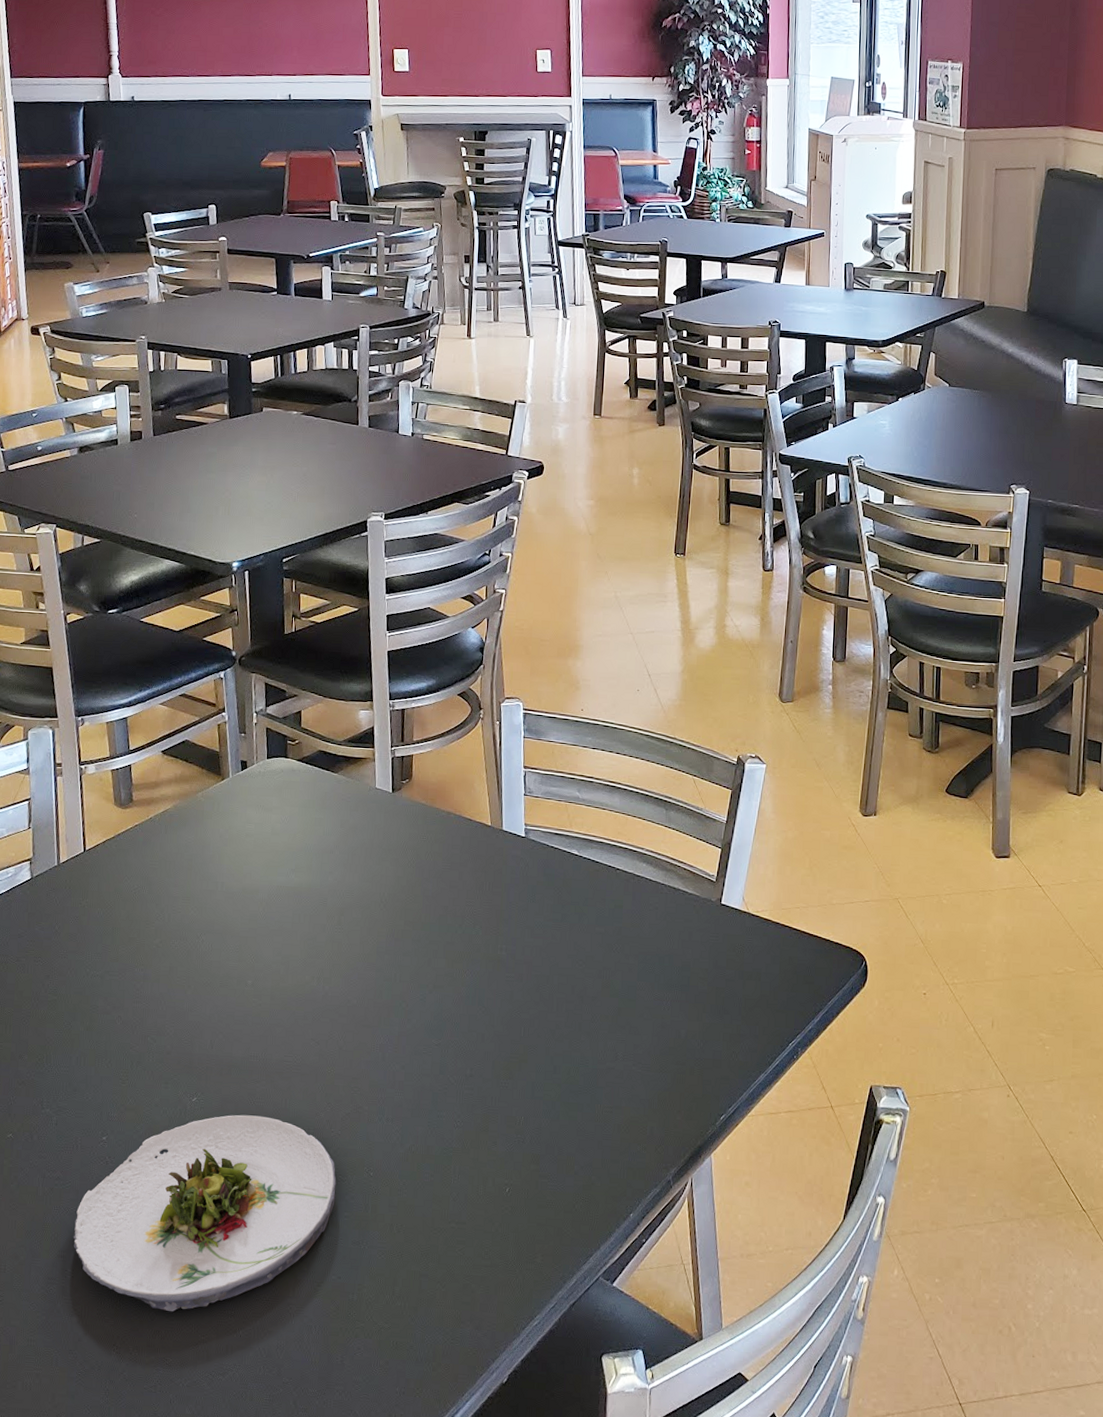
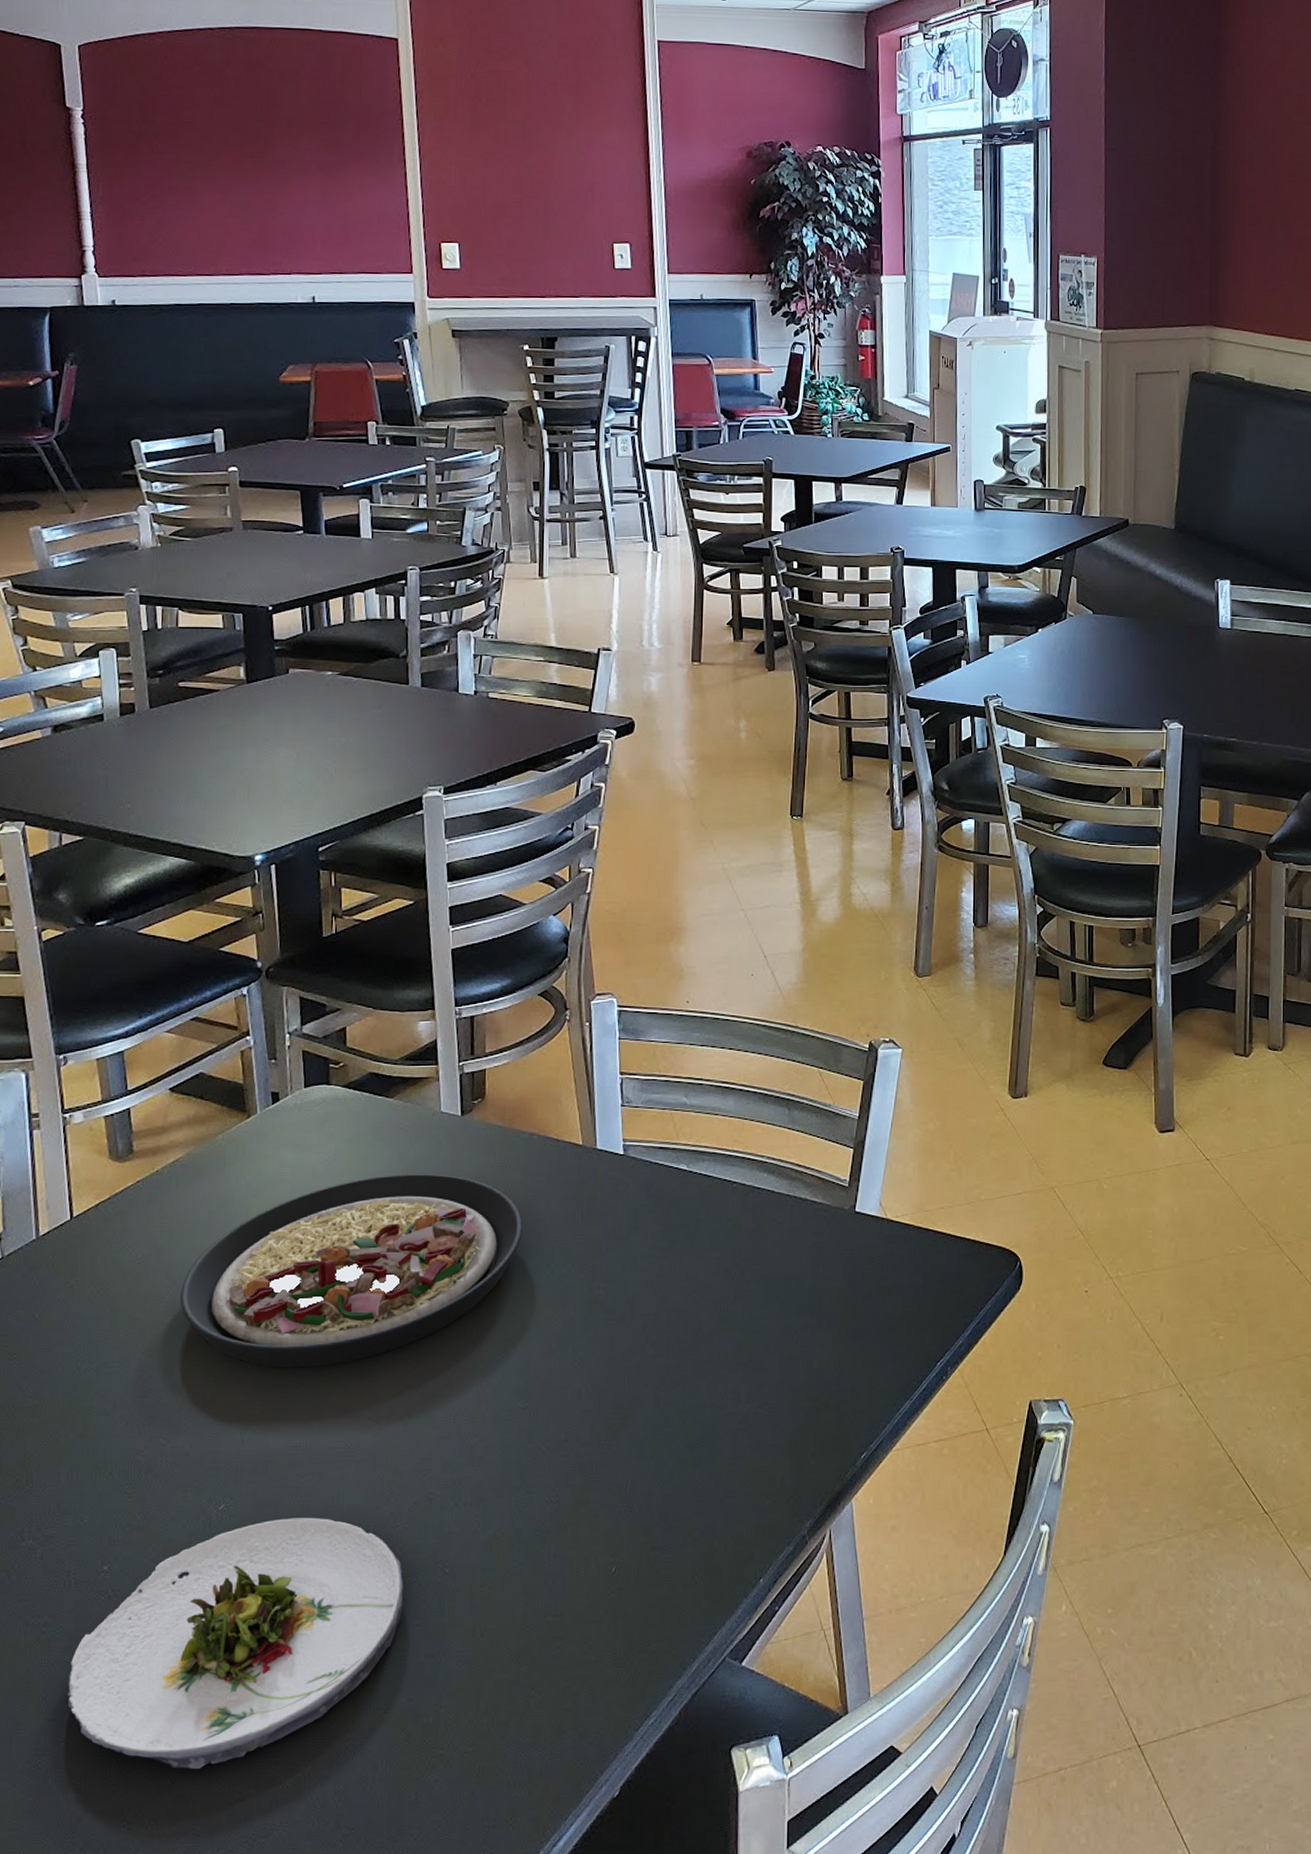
plate: none [166,837,440,992] -> present [180,1173,522,1368]

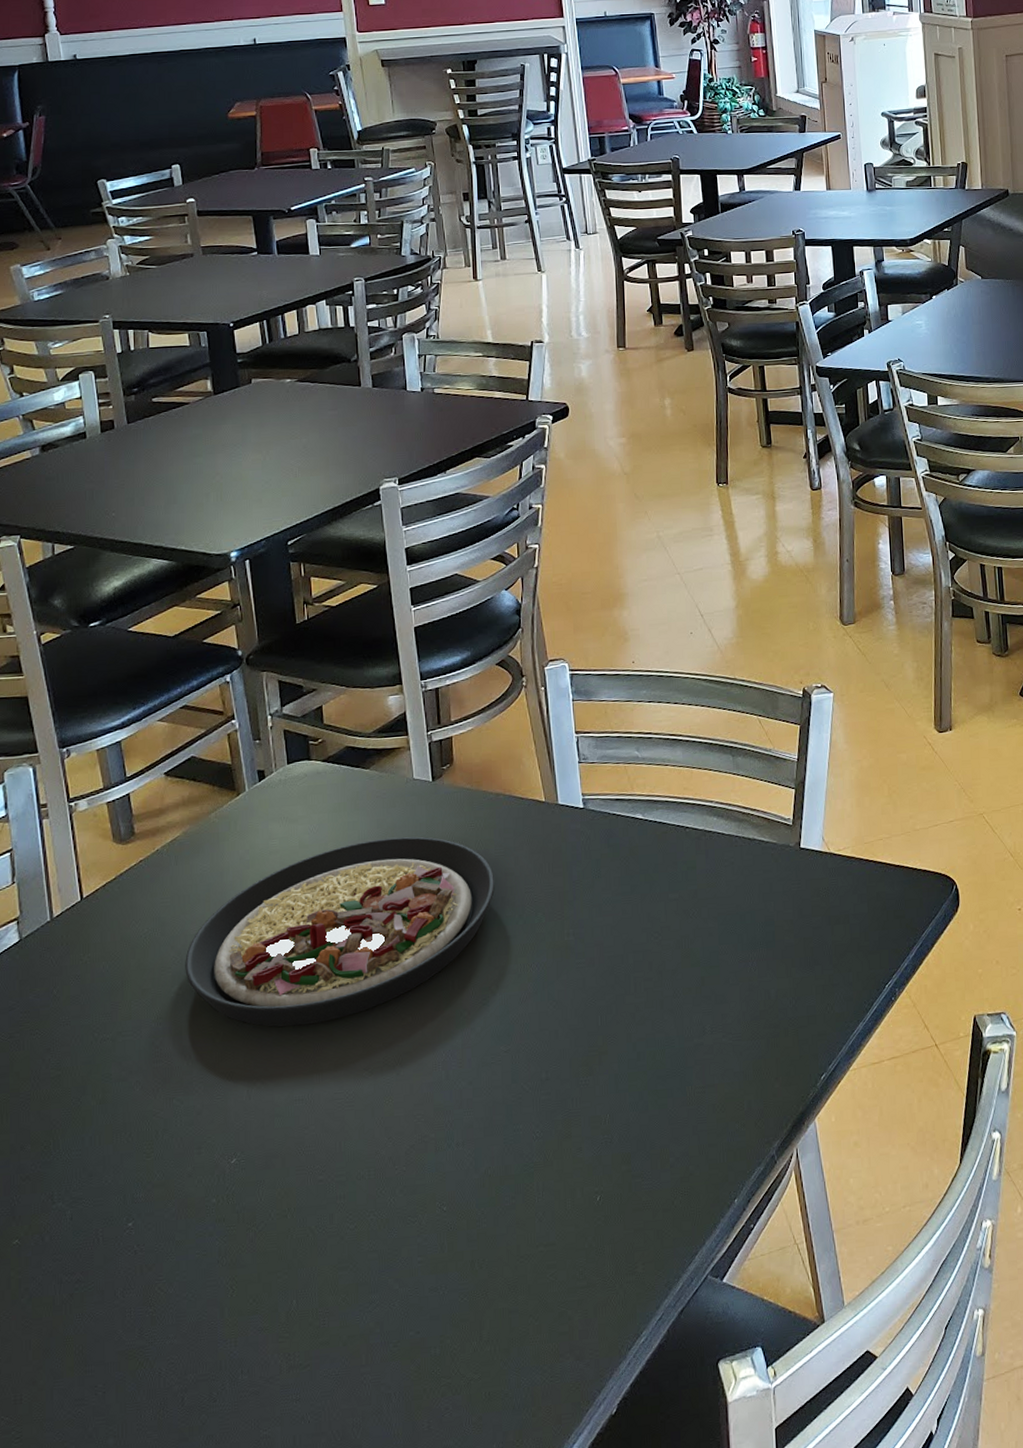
salad plate: present [66,1517,404,1769] -> none [101,1165,406,1411]

